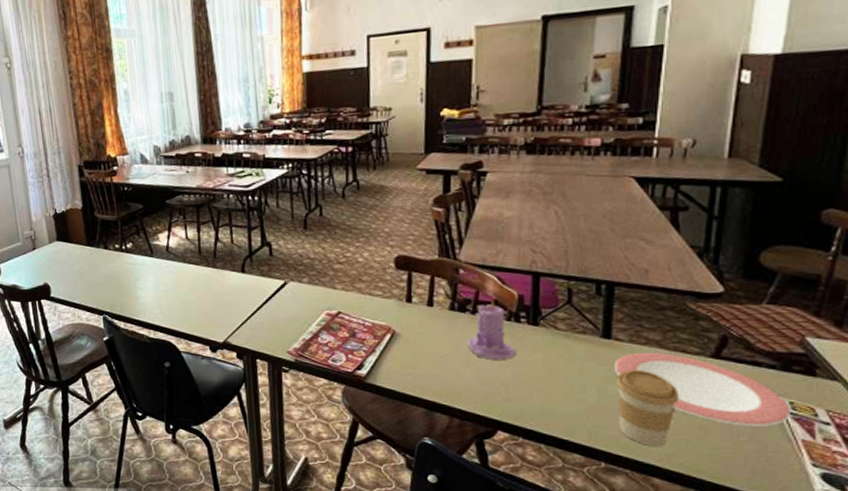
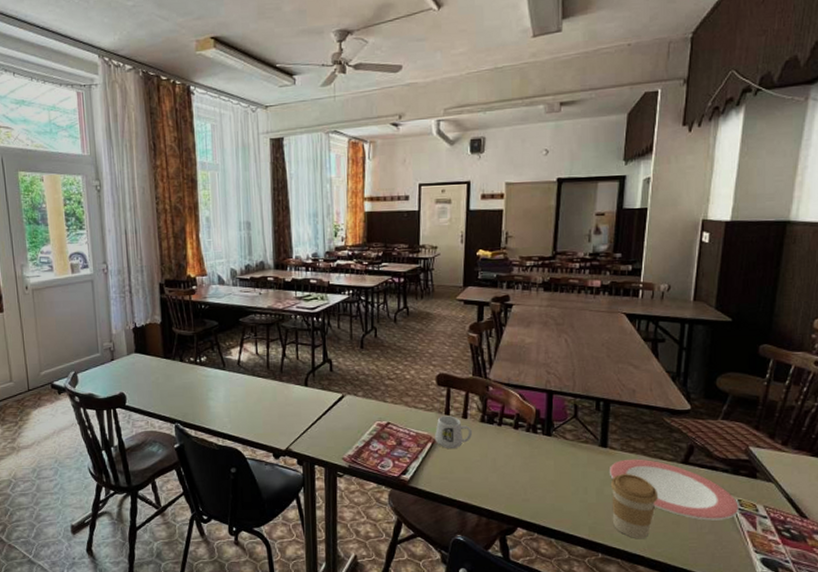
mug: none [395,303,440,340] -> present [435,415,473,448]
candle: present [467,301,517,360] -> none [494,415,534,465]

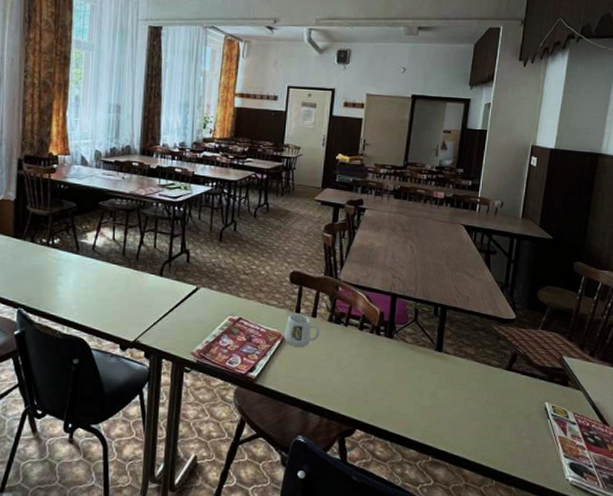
plate: present [609,459,739,521] -> none [442,363,553,426]
coffee cup: present [610,473,659,539] -> none [443,377,485,443]

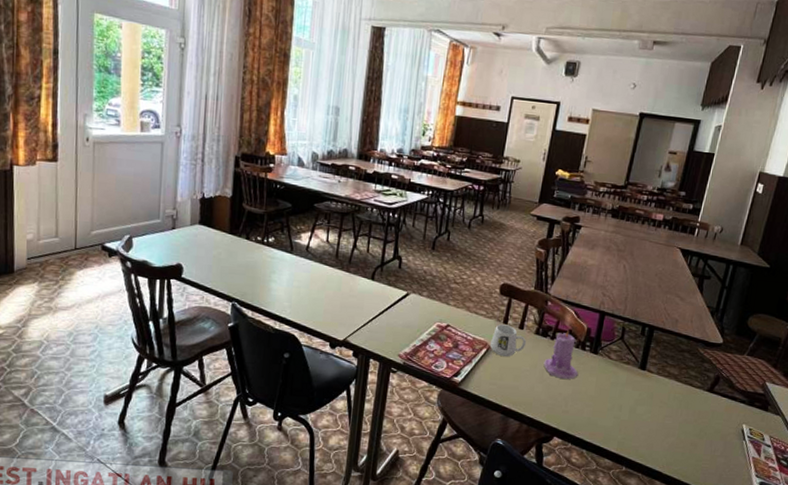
candle: none [339,316,376,366] -> present [543,331,579,379]

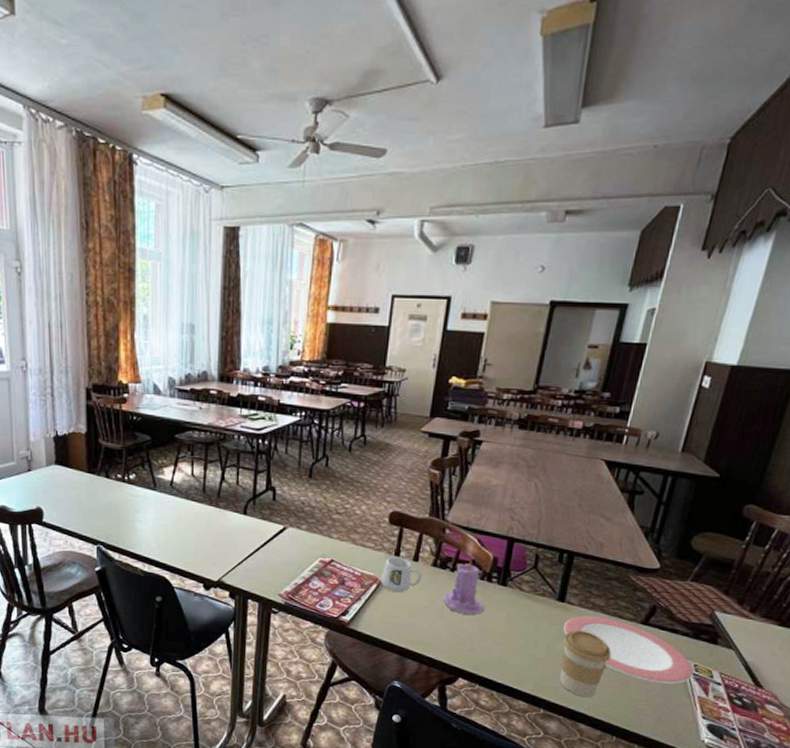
coffee cup: none [640,395,683,457] -> present [560,629,612,698]
plate: none [643,382,749,446] -> present [563,615,694,684]

